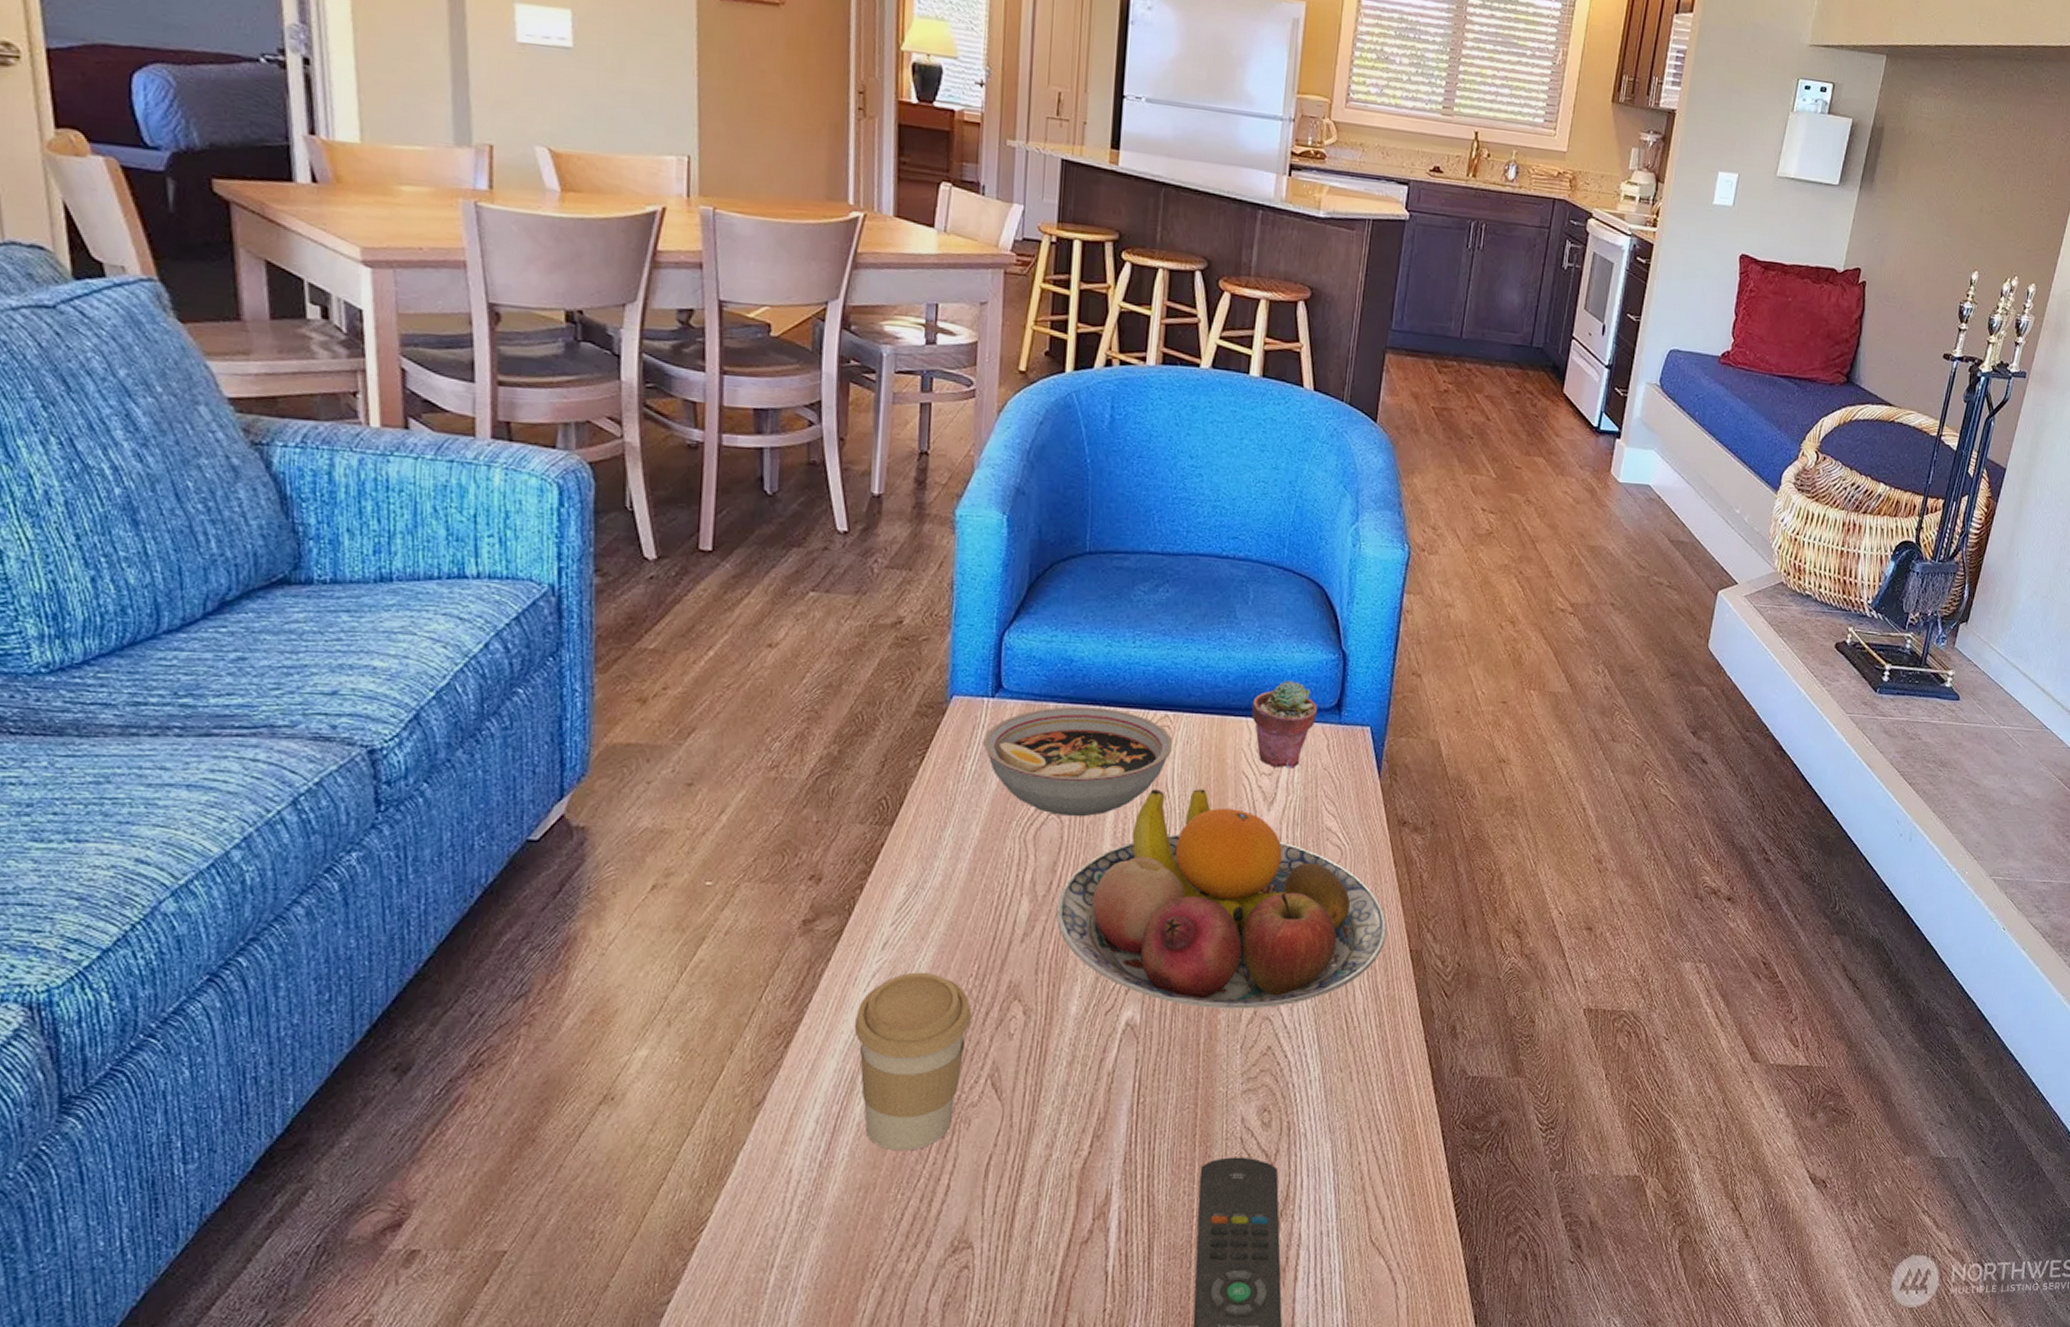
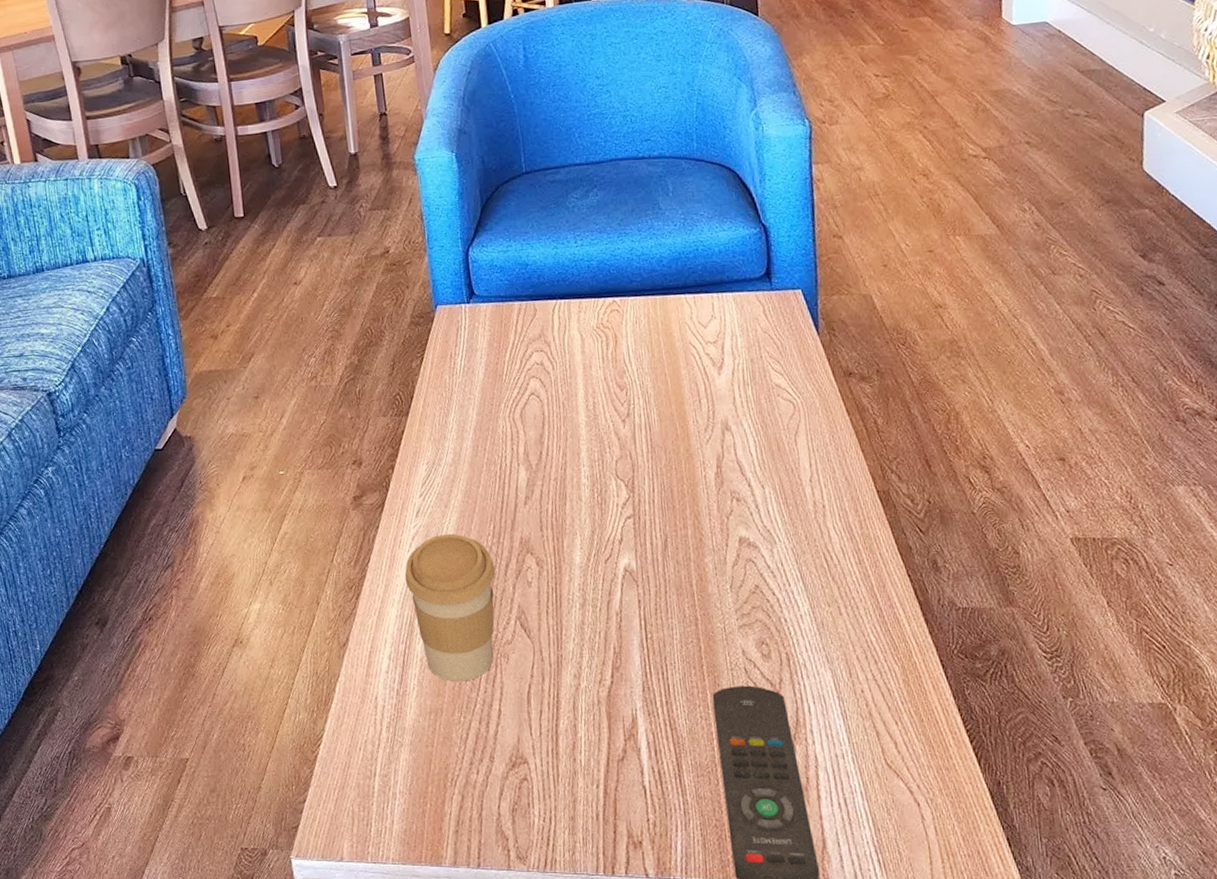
bowl: present [983,707,1173,817] -> none [467,301,625,396]
fruit bowl: present [1056,789,1387,1009] -> none [548,361,851,554]
potted succulent: present [1251,680,1318,769] -> none [688,257,749,336]

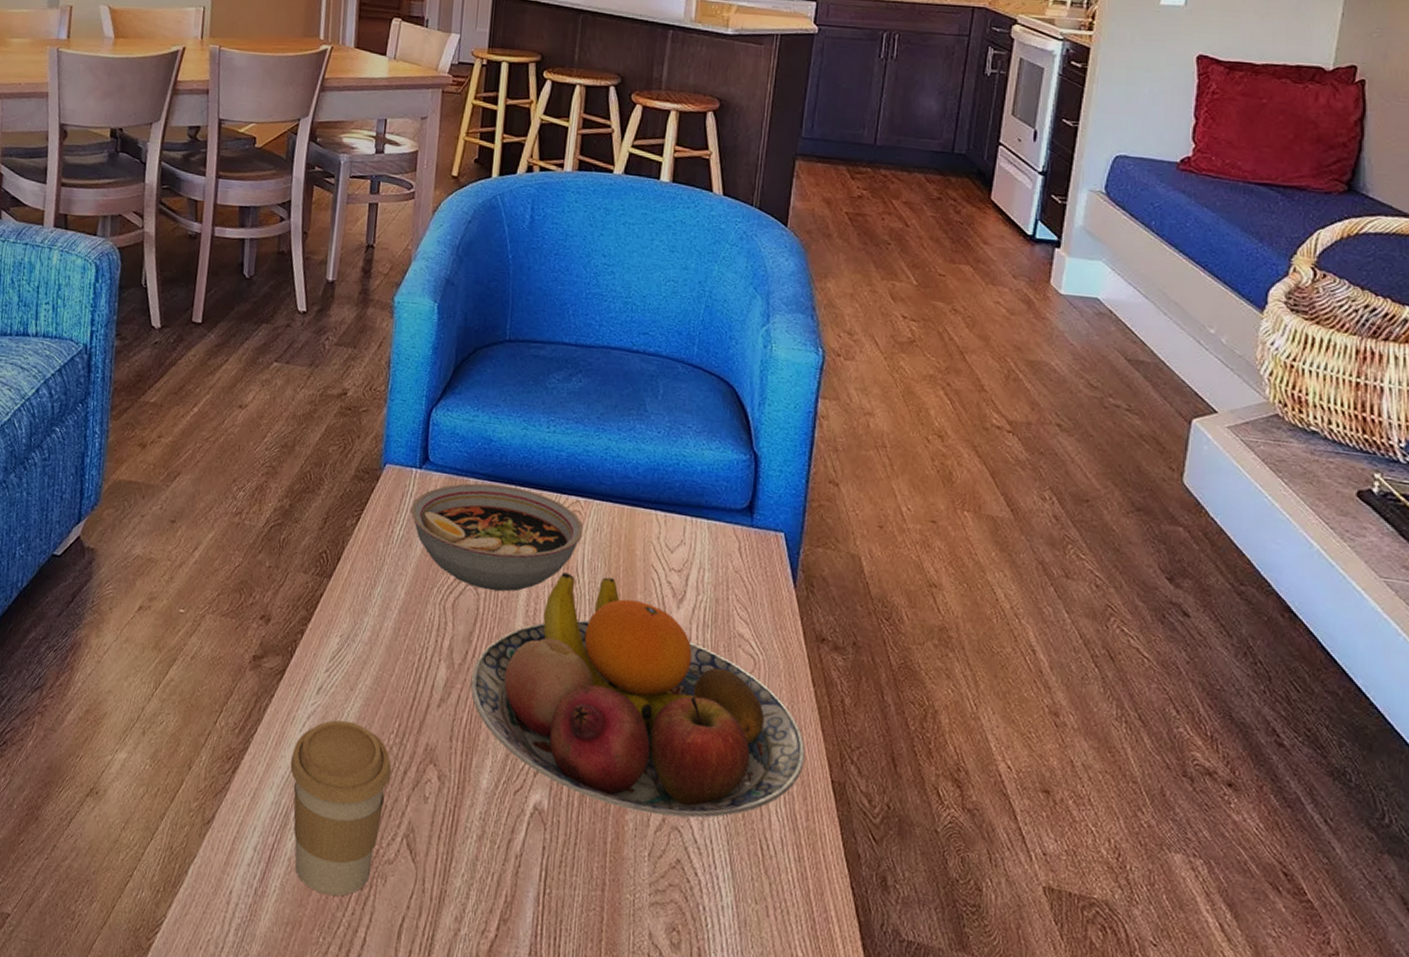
bowl: none [467,301,625,396] -> present [410,483,584,592]
fruit bowl: none [548,361,851,554] -> present [470,572,805,818]

